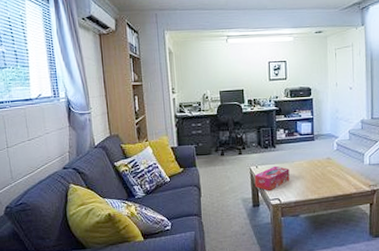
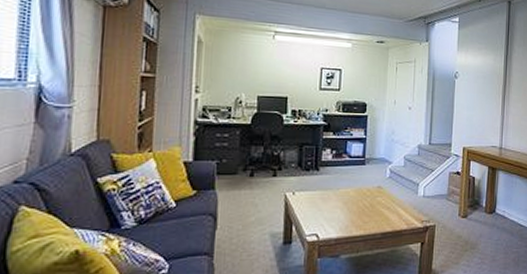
tissue box: present [254,165,290,192] -> none [288,193,333,225]

